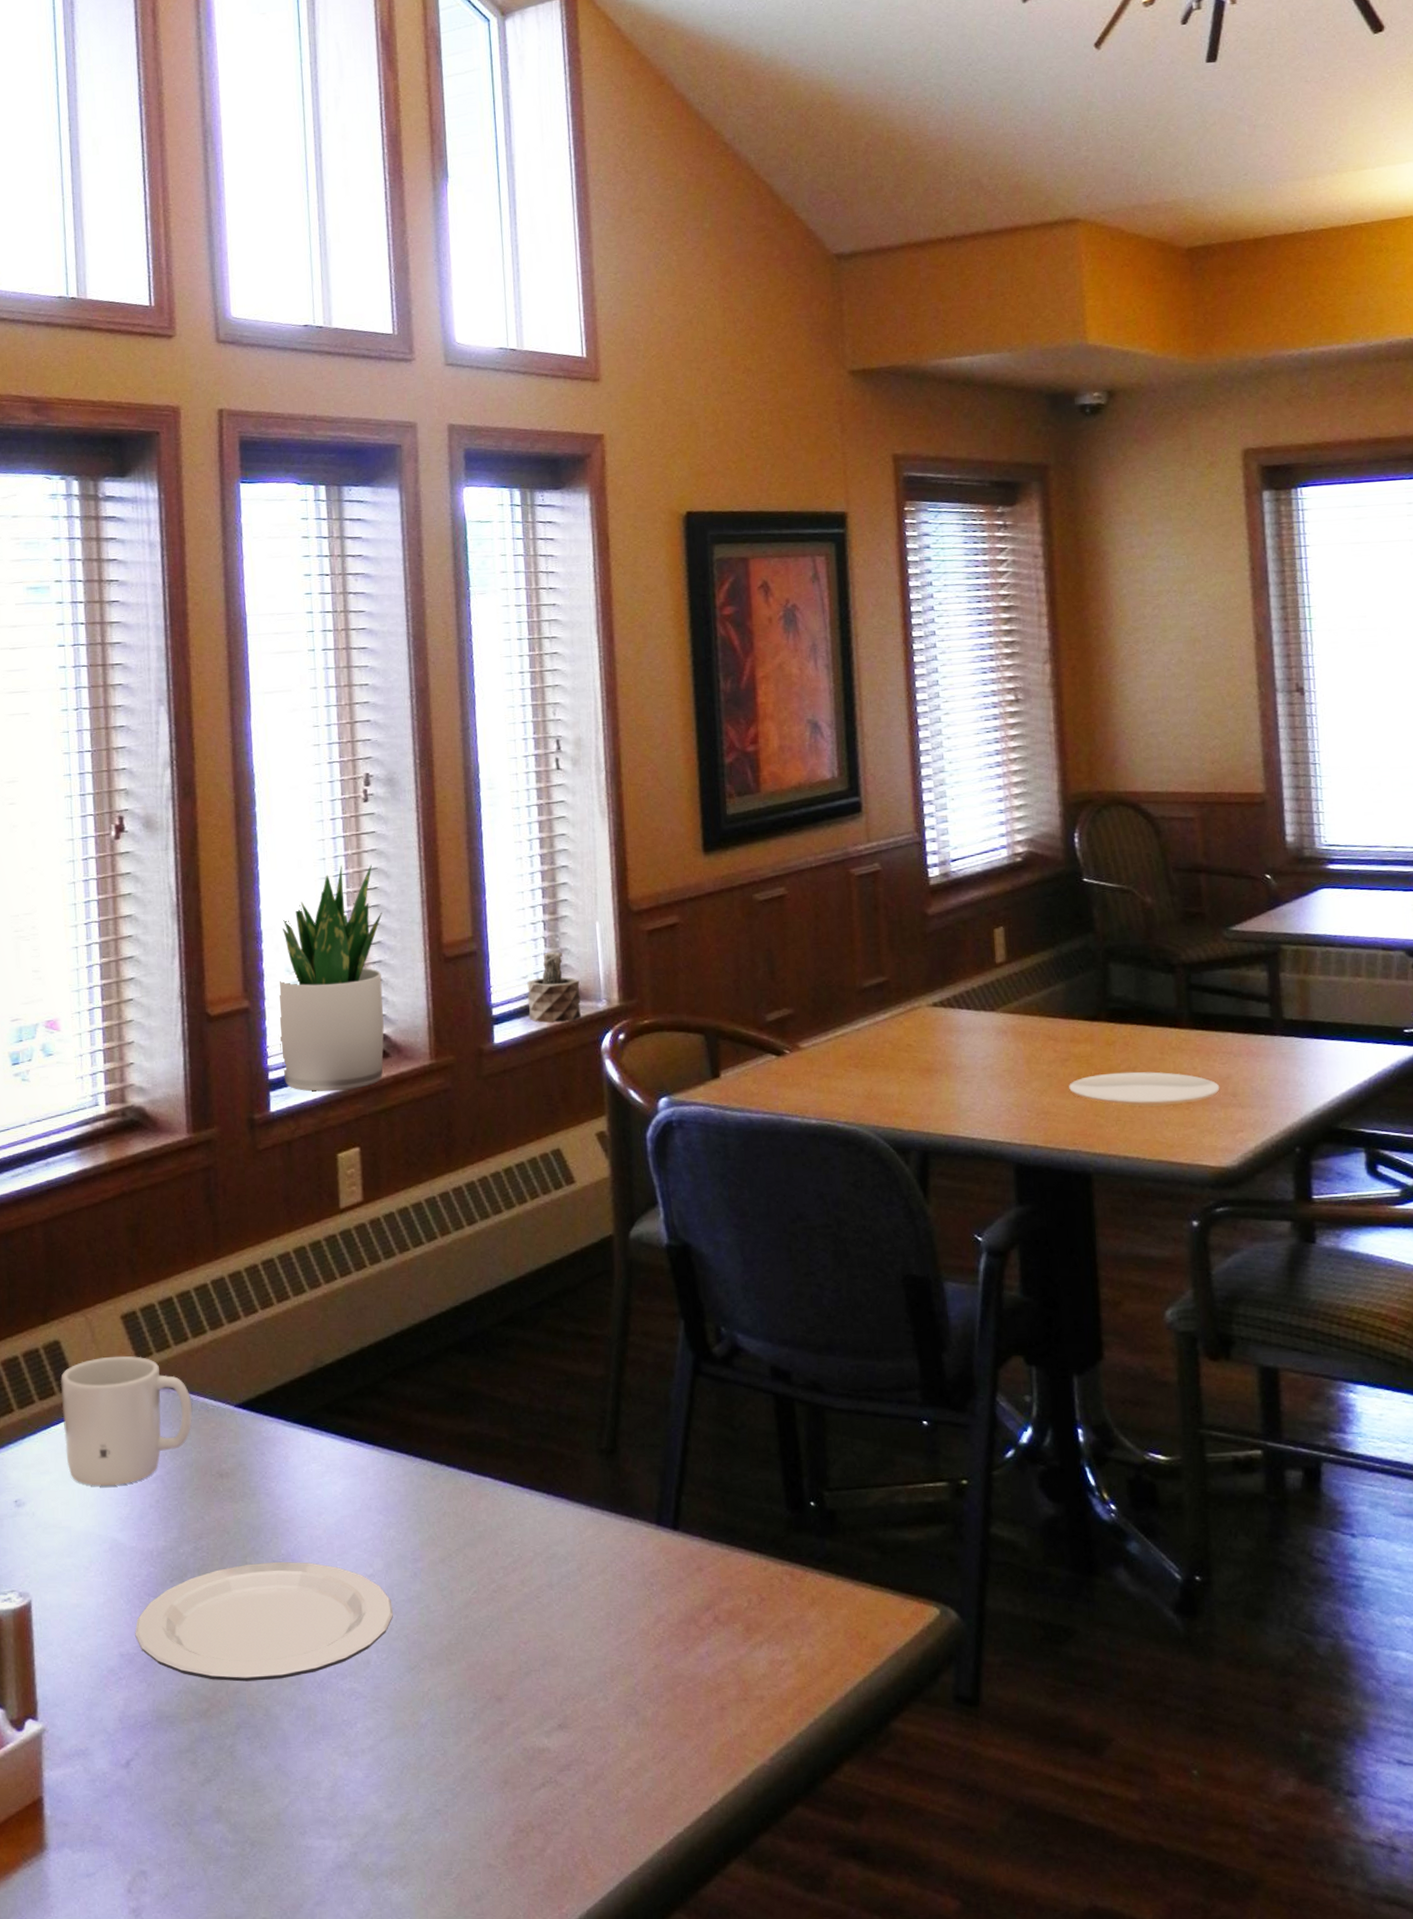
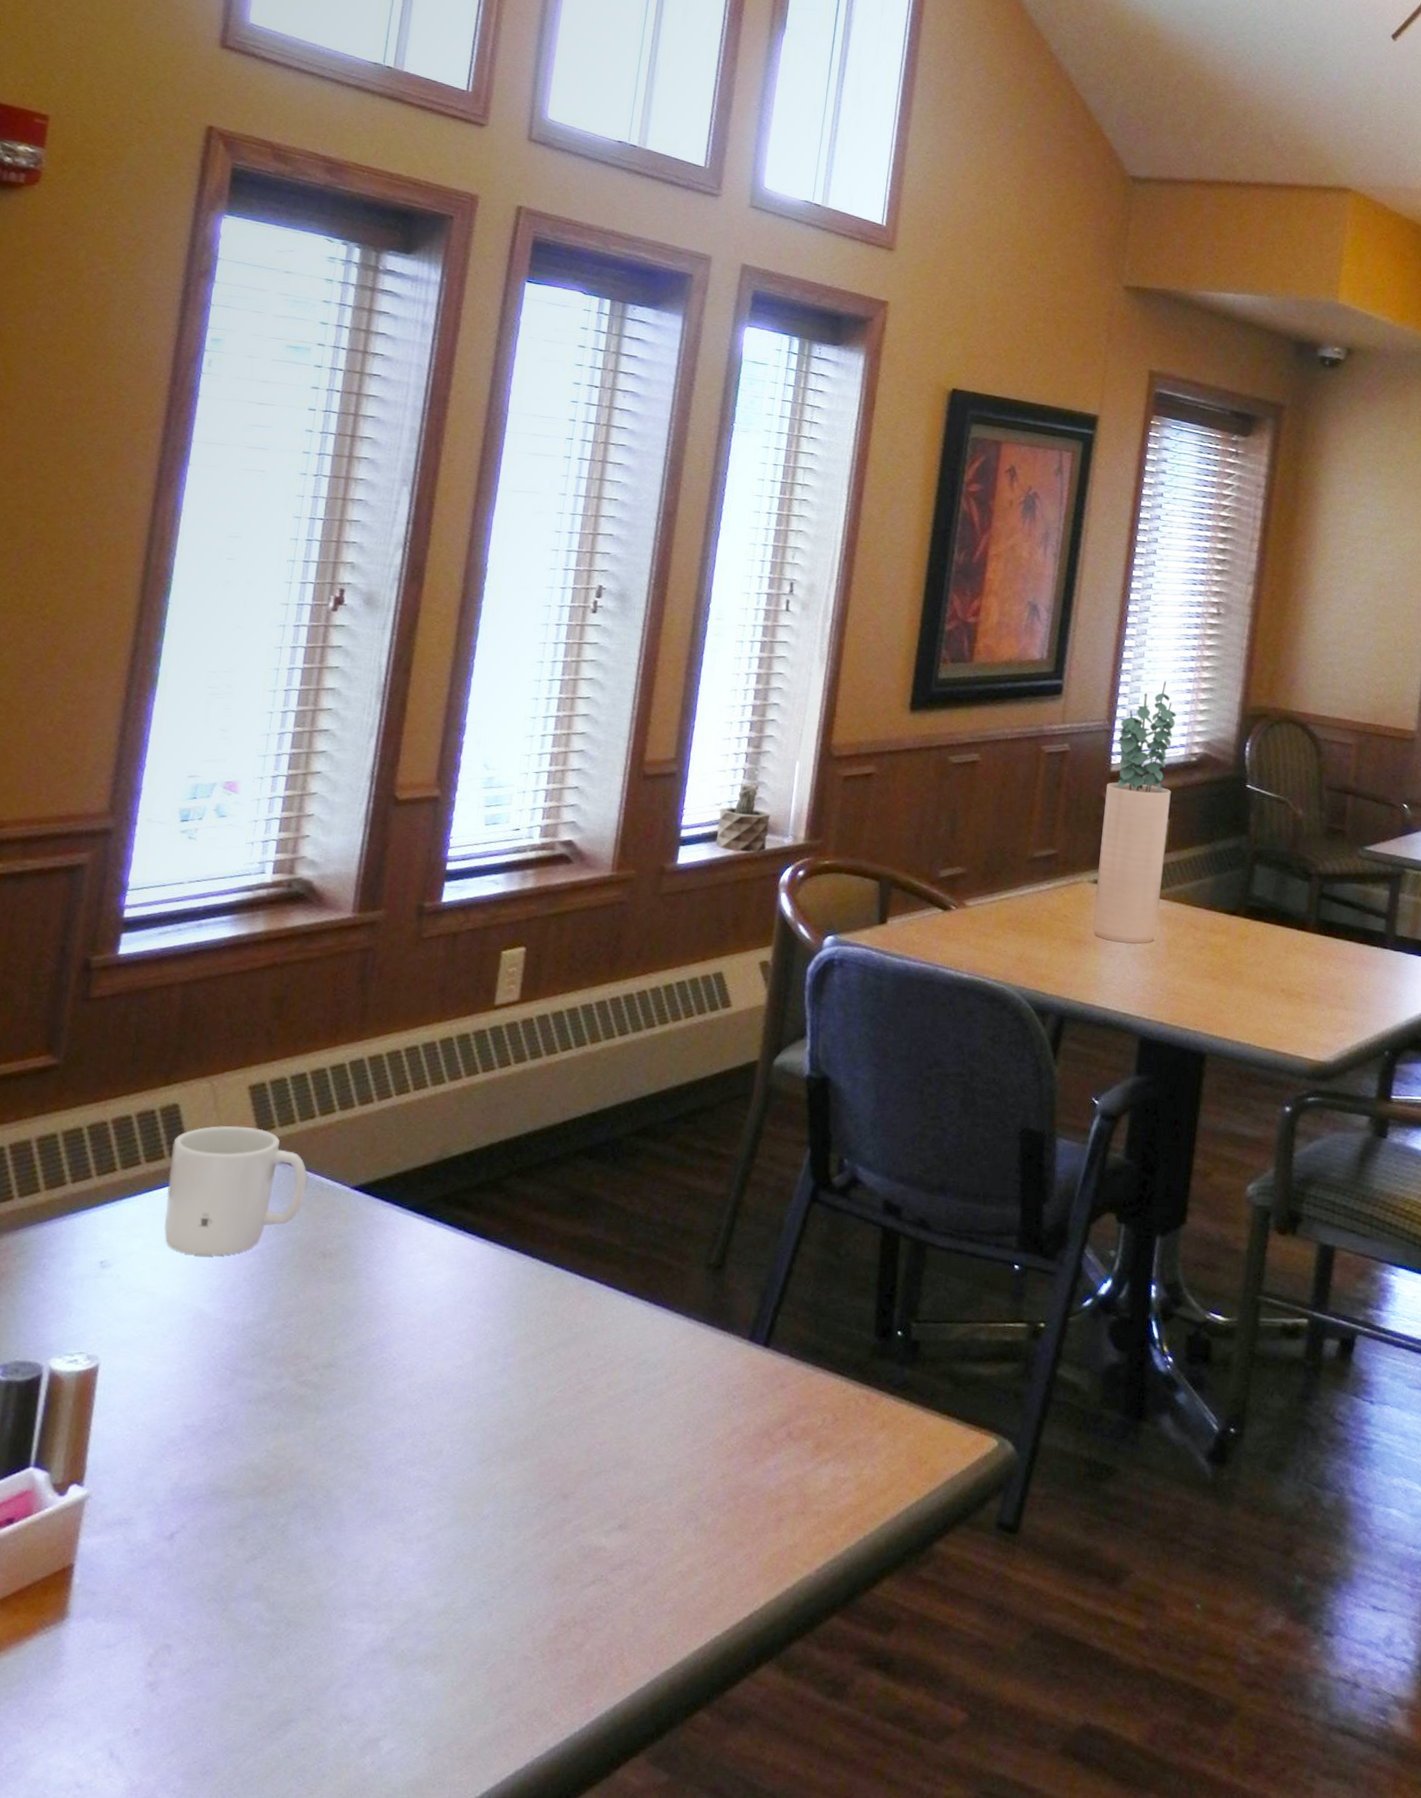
plate: present [135,1561,393,1682] -> none [204,1345,476,1462]
planter: present [279,865,384,1092] -> none [462,671,591,891]
vase: none [927,781,1012,1066] -> present [1092,681,1177,944]
plate: present [1069,1071,1220,1107] -> none [1200,964,1331,1000]

